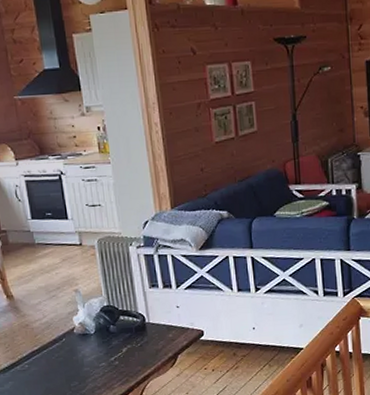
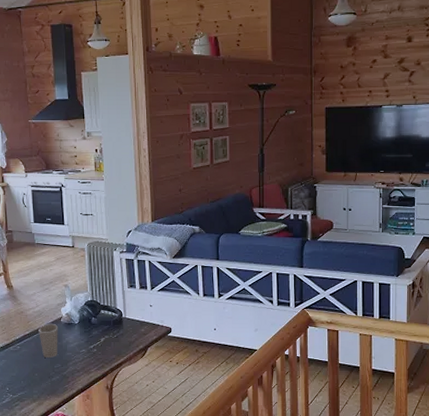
cup: none [48,335,73,375] -> present [38,323,58,358]

